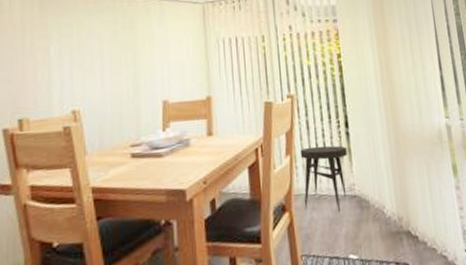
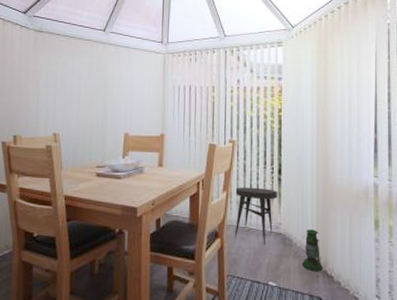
lantern: none [380,185,406,235] -> present [301,229,323,272]

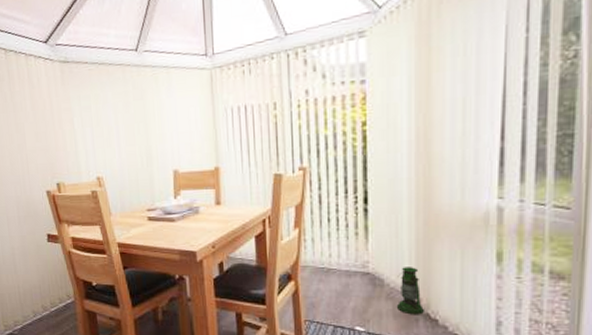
side table: present [234,187,277,245] -> none [309,221,363,287]

